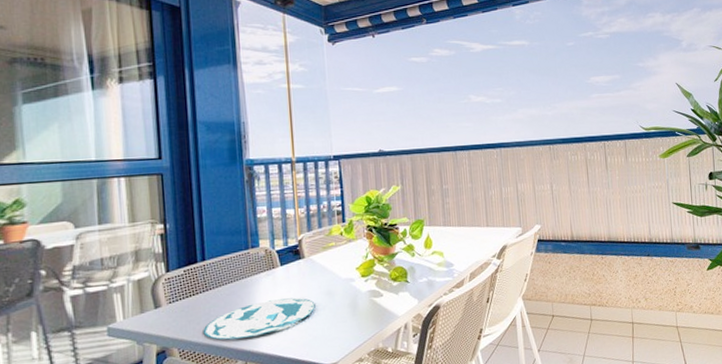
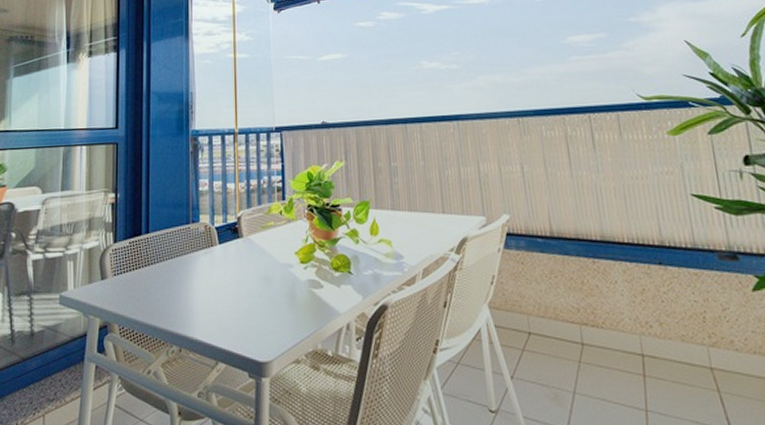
plate: present [203,297,316,340] -> none [142,280,252,321]

